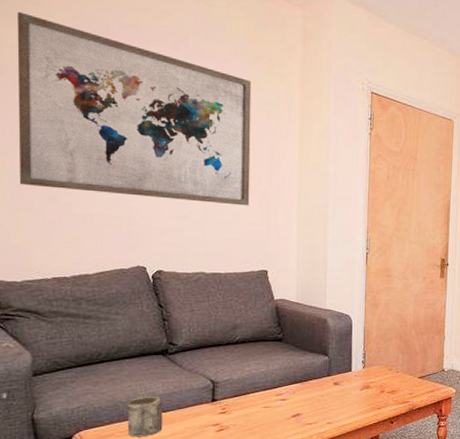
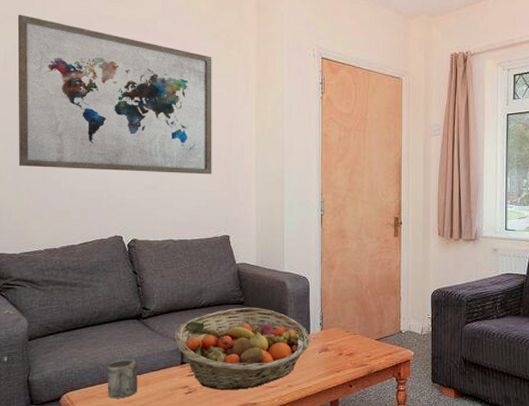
fruit basket: none [204,344,352,427] -> present [174,307,311,390]

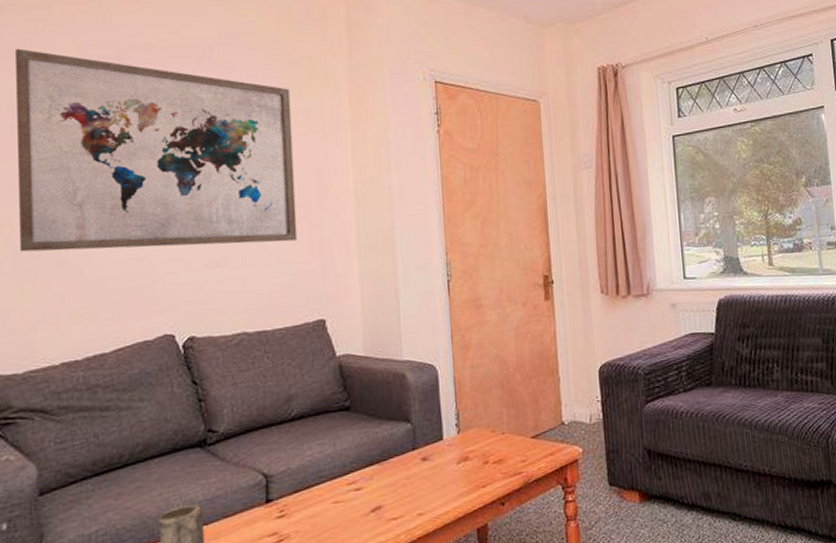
fruit basket: present [174,307,311,390] -> none [254,412,445,533]

